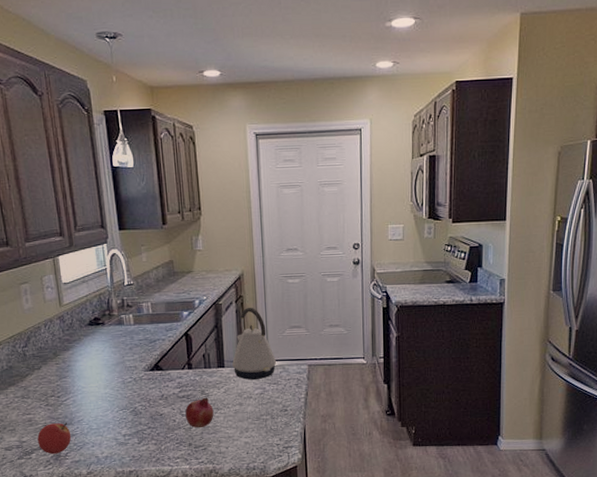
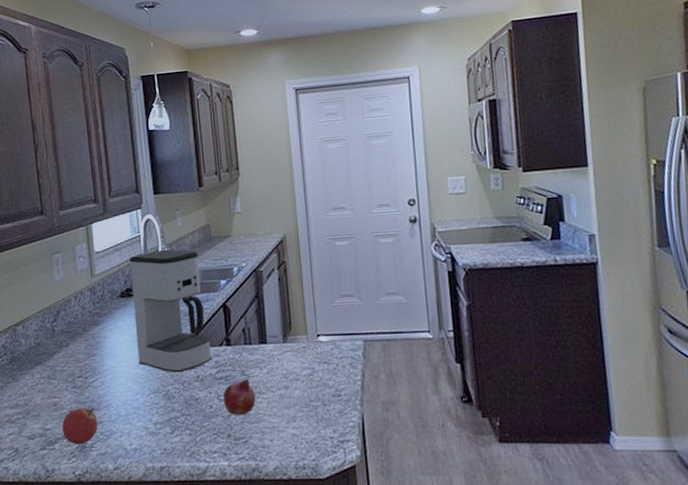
coffee maker: none [97,282,175,393] -> present [129,249,212,373]
kettle: present [232,307,277,380] -> none [275,273,327,358]

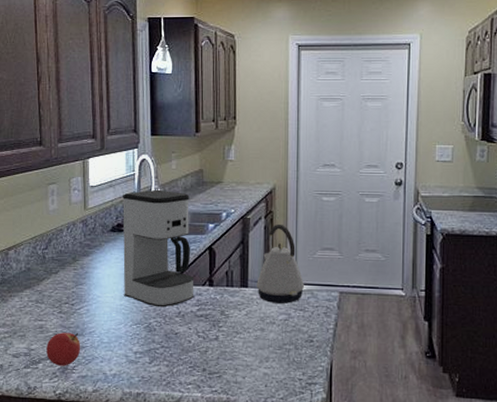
fruit: present [223,379,256,416] -> none [202,318,233,353]
kettle: none [275,273,327,358] -> present [257,224,305,304]

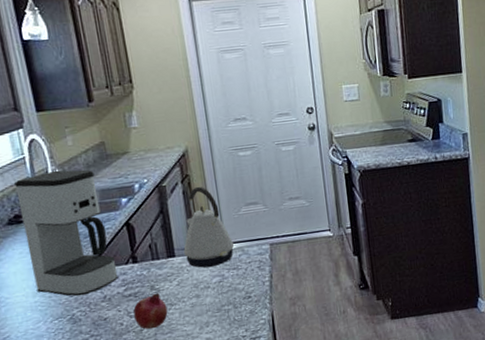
fruit: none [202,318,233,353] -> present [133,293,168,329]

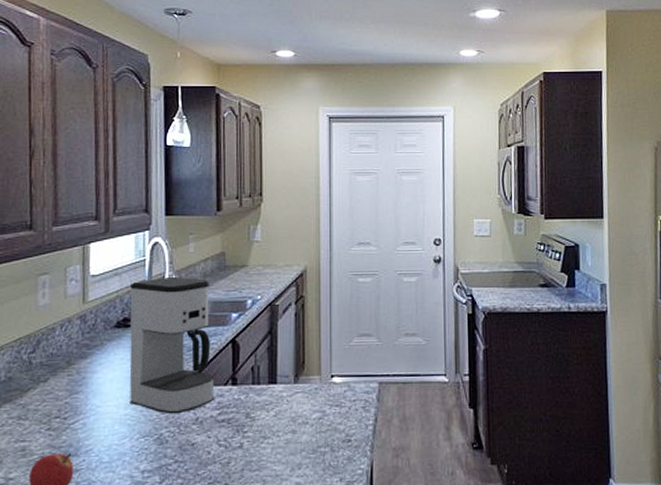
fruit: present [133,293,168,329] -> none [224,422,260,463]
kettle: present [183,186,235,268] -> none [287,309,341,400]

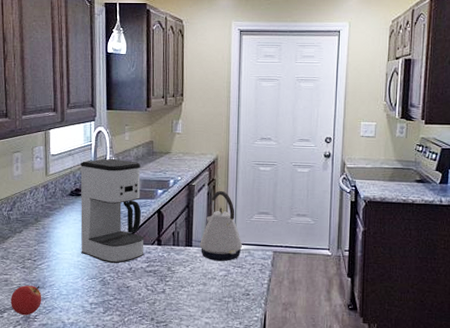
kettle: none [287,309,341,400] -> present [200,190,243,261]

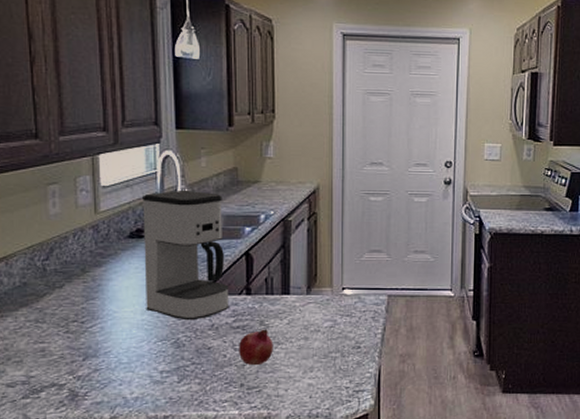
fruit: present [11,285,42,315] -> none [50,355,94,393]
fruit: none [151,274,178,304] -> present [239,329,273,366]
kettle: present [200,190,243,261] -> none [299,225,352,310]

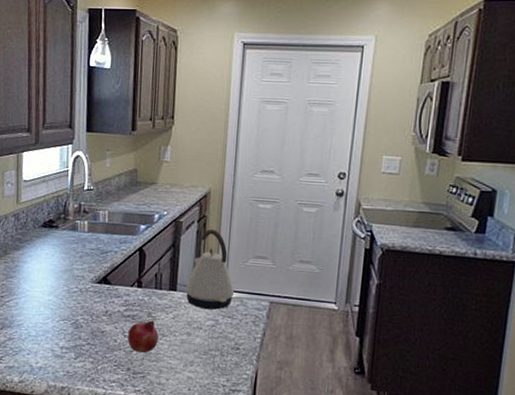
coffee maker: present [142,189,229,321] -> none [52,187,123,306]
kettle: none [299,225,352,310] -> present [185,229,235,310]

